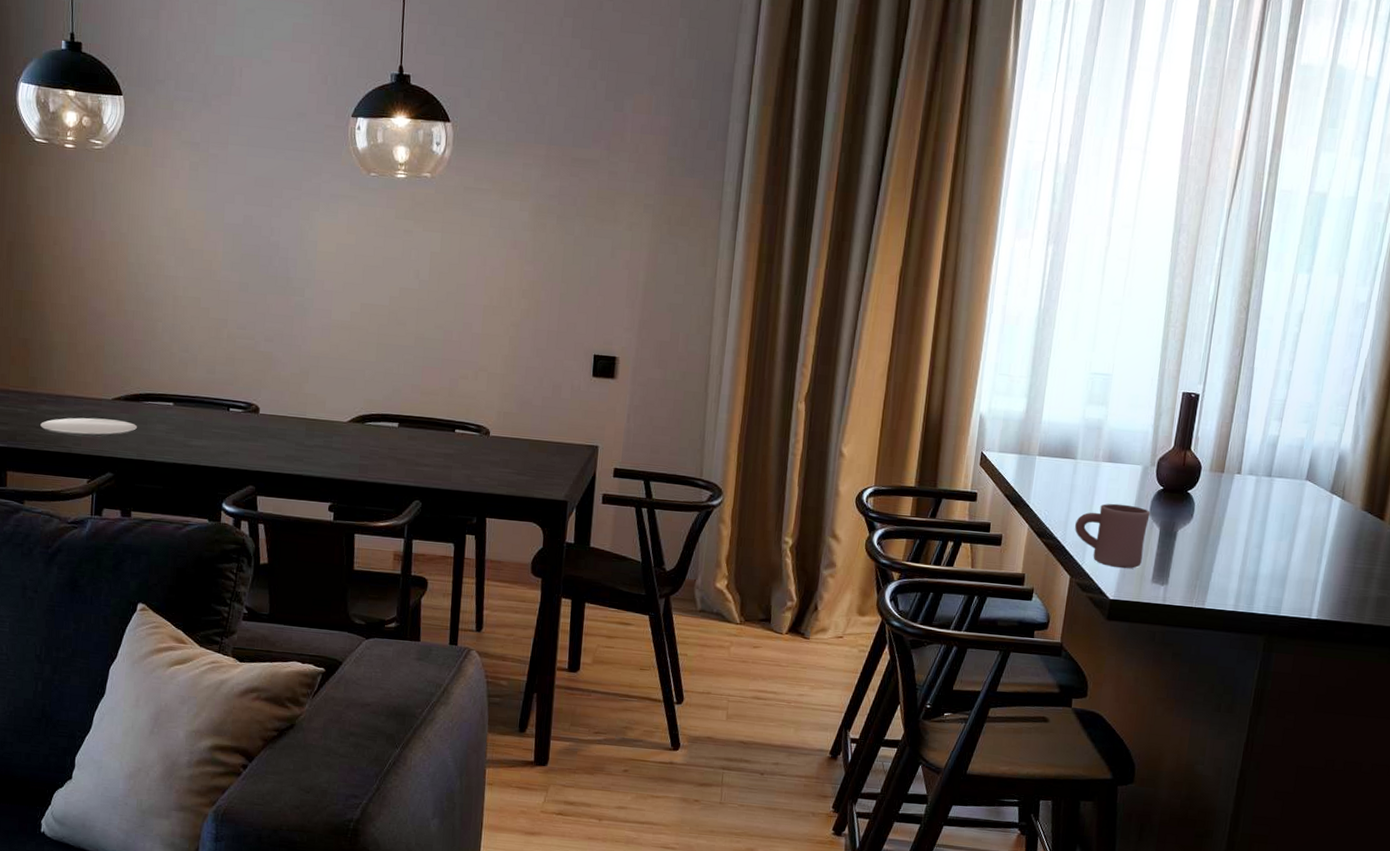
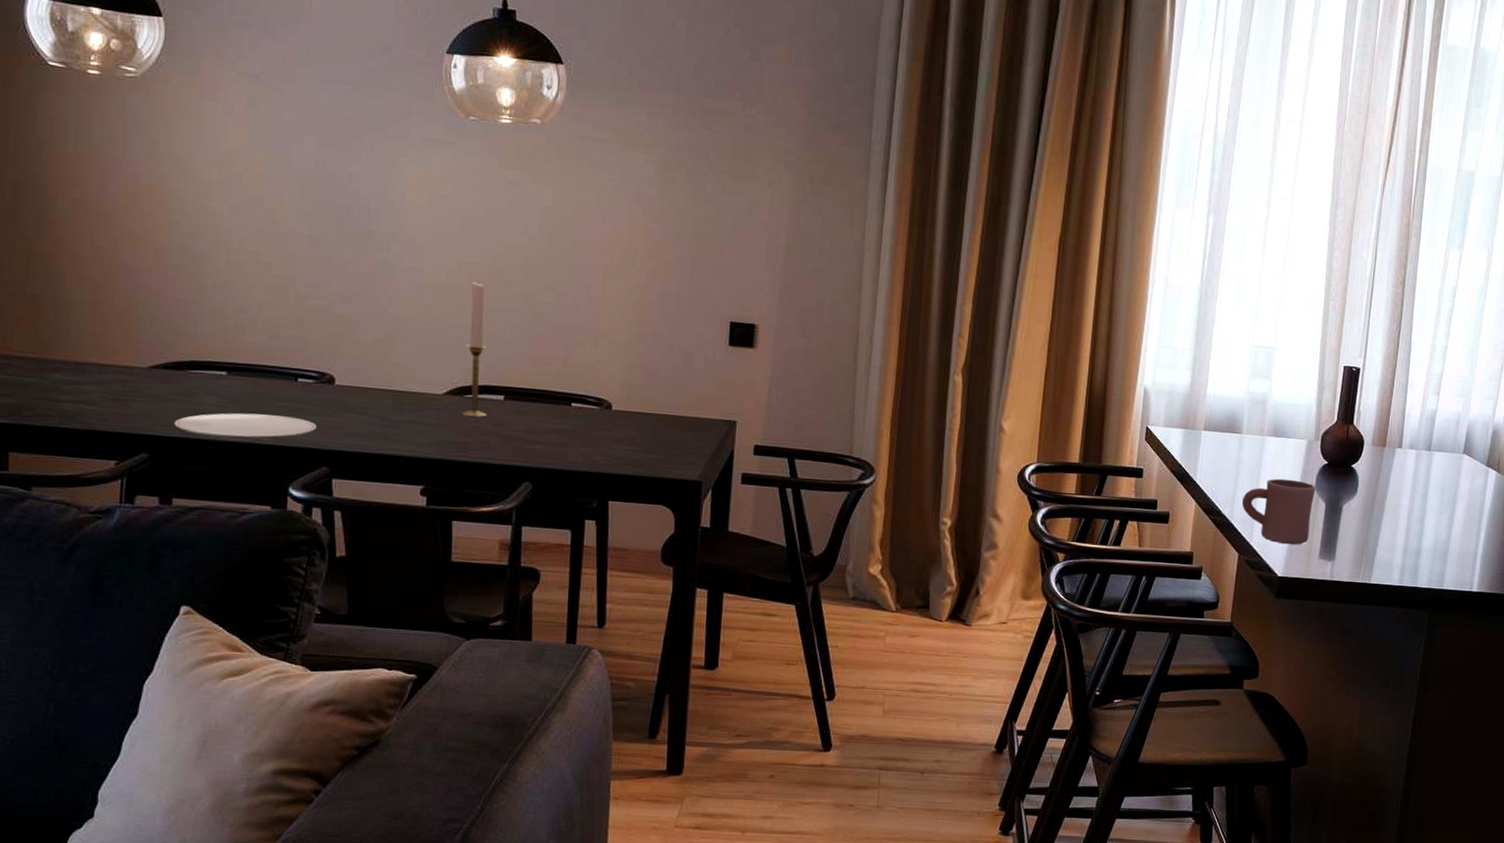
plate: present [40,417,138,438] -> none [54,388,181,412]
plate: none [132,438,245,463] -> present [174,413,317,441]
candlestick: none [363,321,384,442] -> present [462,281,487,417]

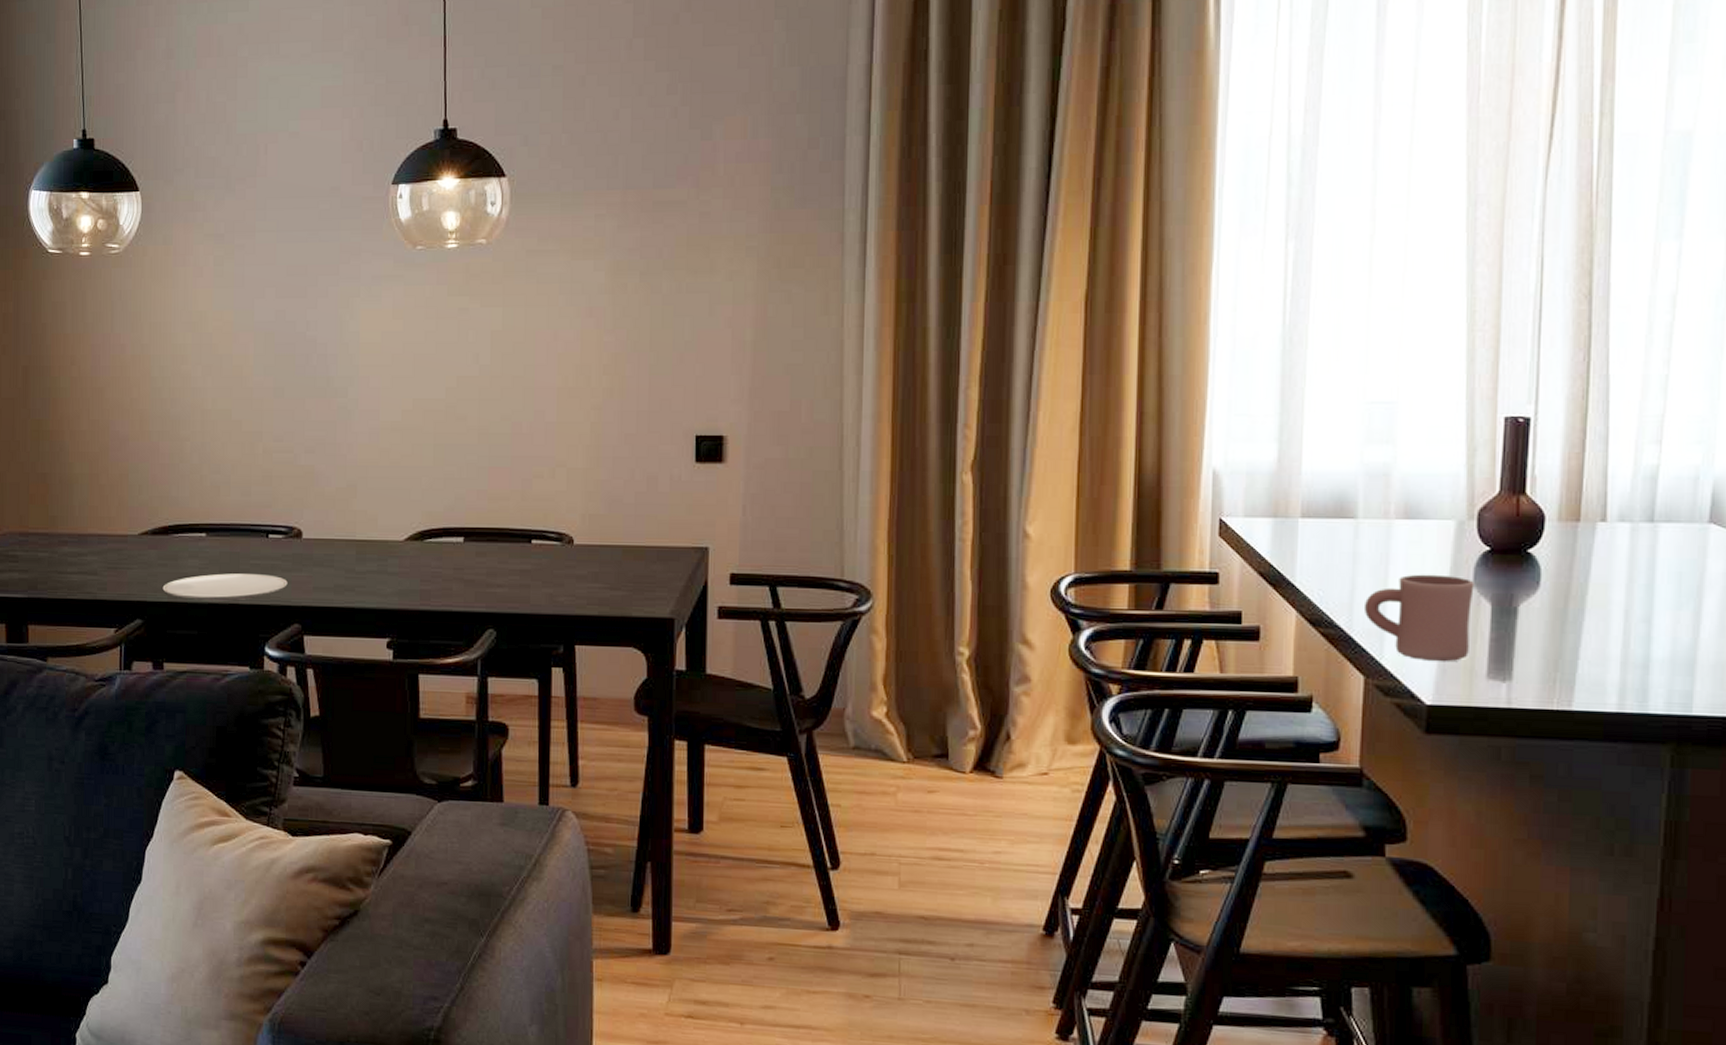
candlestick: present [462,281,487,417] -> none [423,418,448,562]

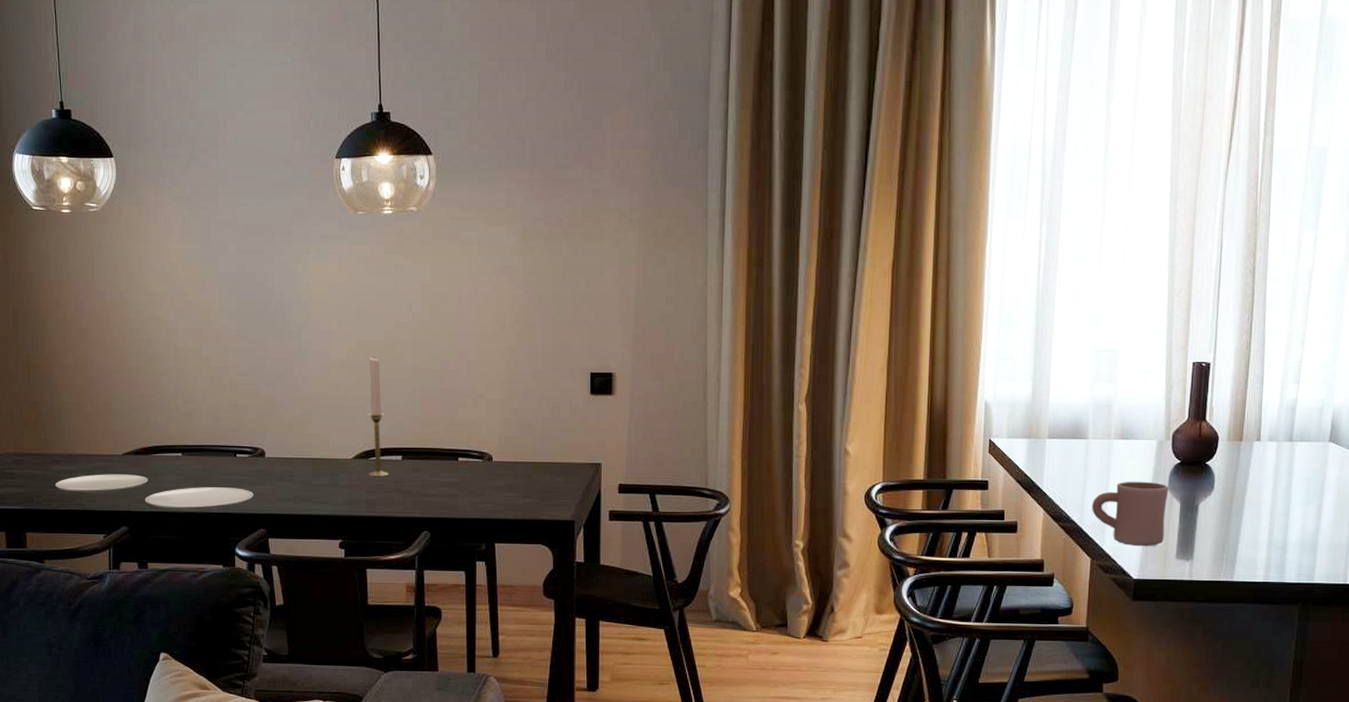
plate: none [62,557,168,580] -> present [55,474,149,493]
candlestick: none [423,418,448,562] -> present [367,357,389,476]

